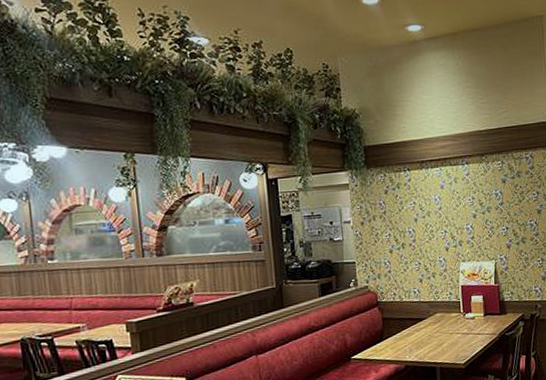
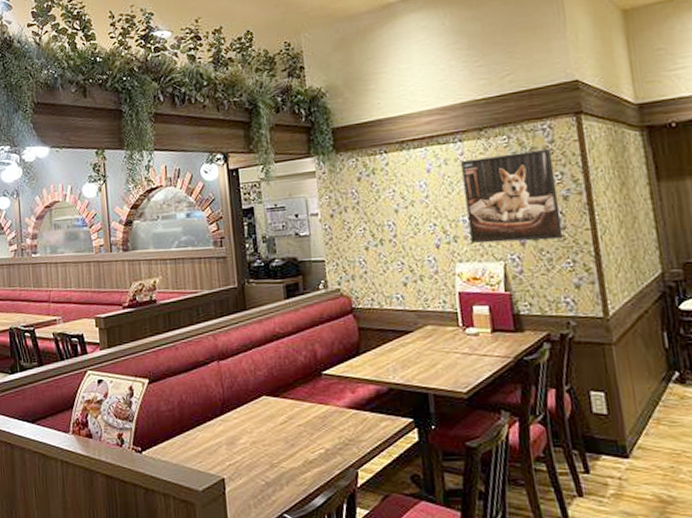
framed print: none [467,173,536,247] -> present [461,148,564,244]

